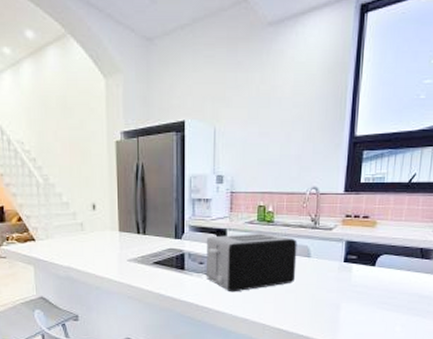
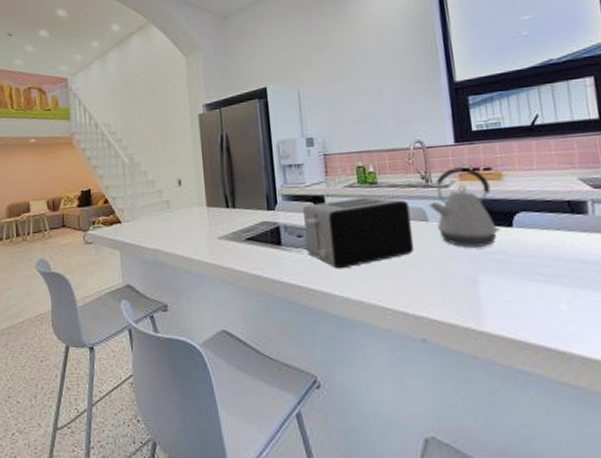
kettle: none [313,214,365,280] -> present [428,167,500,247]

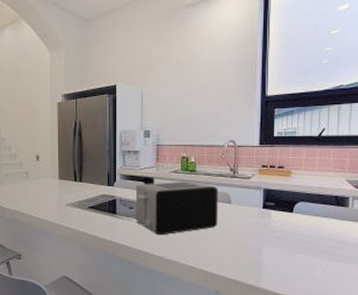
kettle: present [428,167,500,247] -> none [233,164,283,226]

